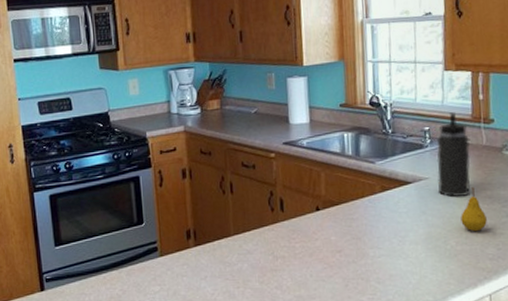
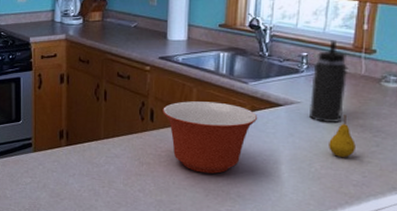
mixing bowl: none [292,185,389,262] -> present [163,101,258,174]

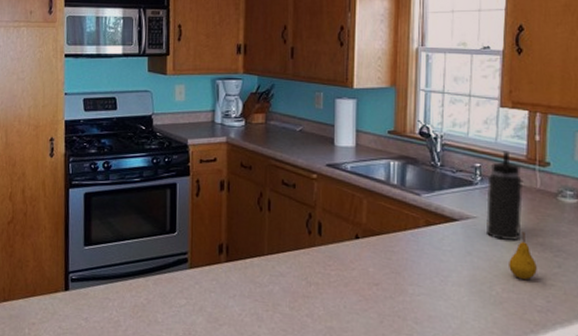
mixing bowl: present [163,101,258,174] -> none [331,213,433,296]

